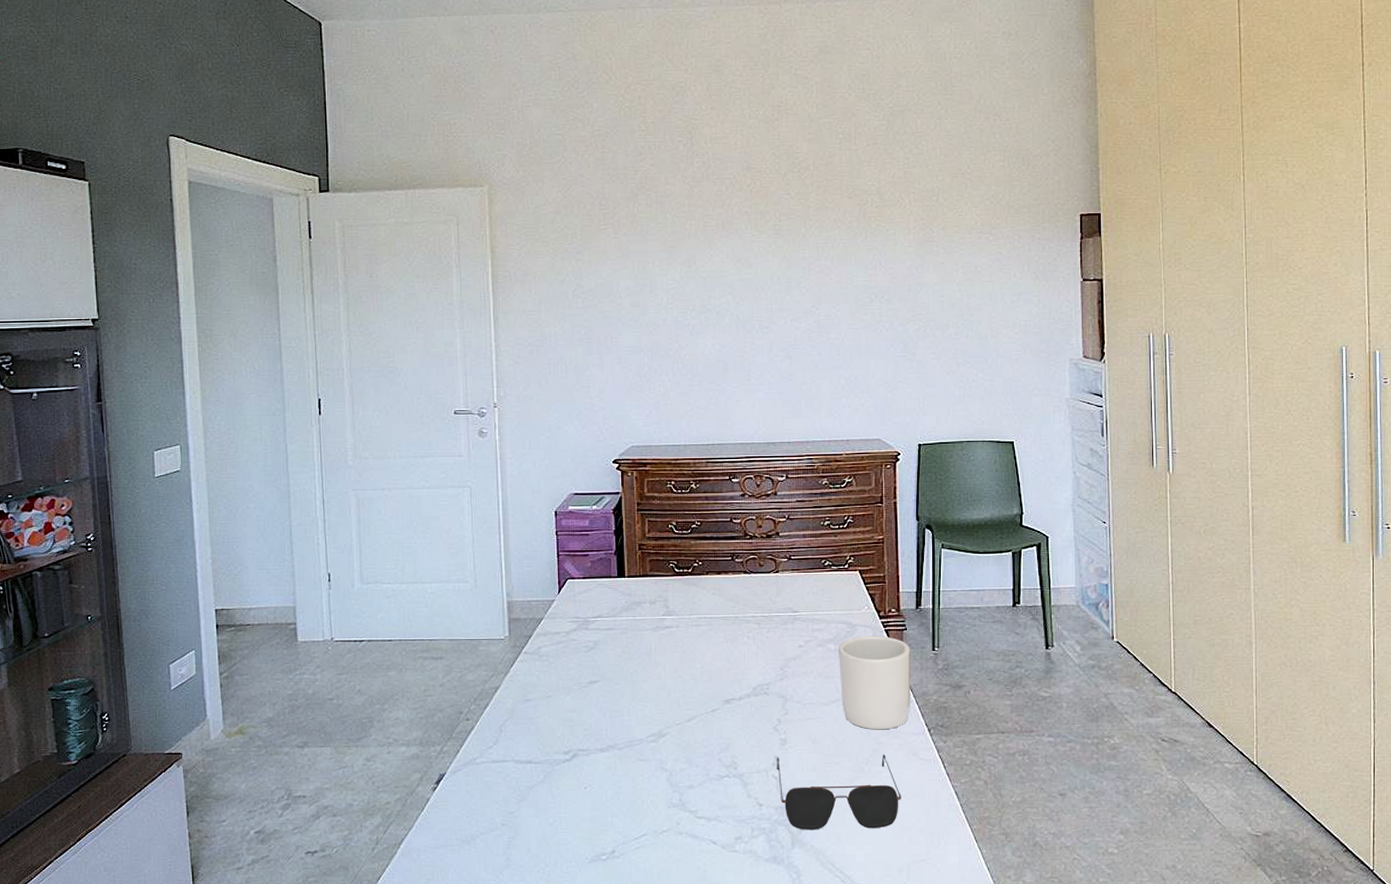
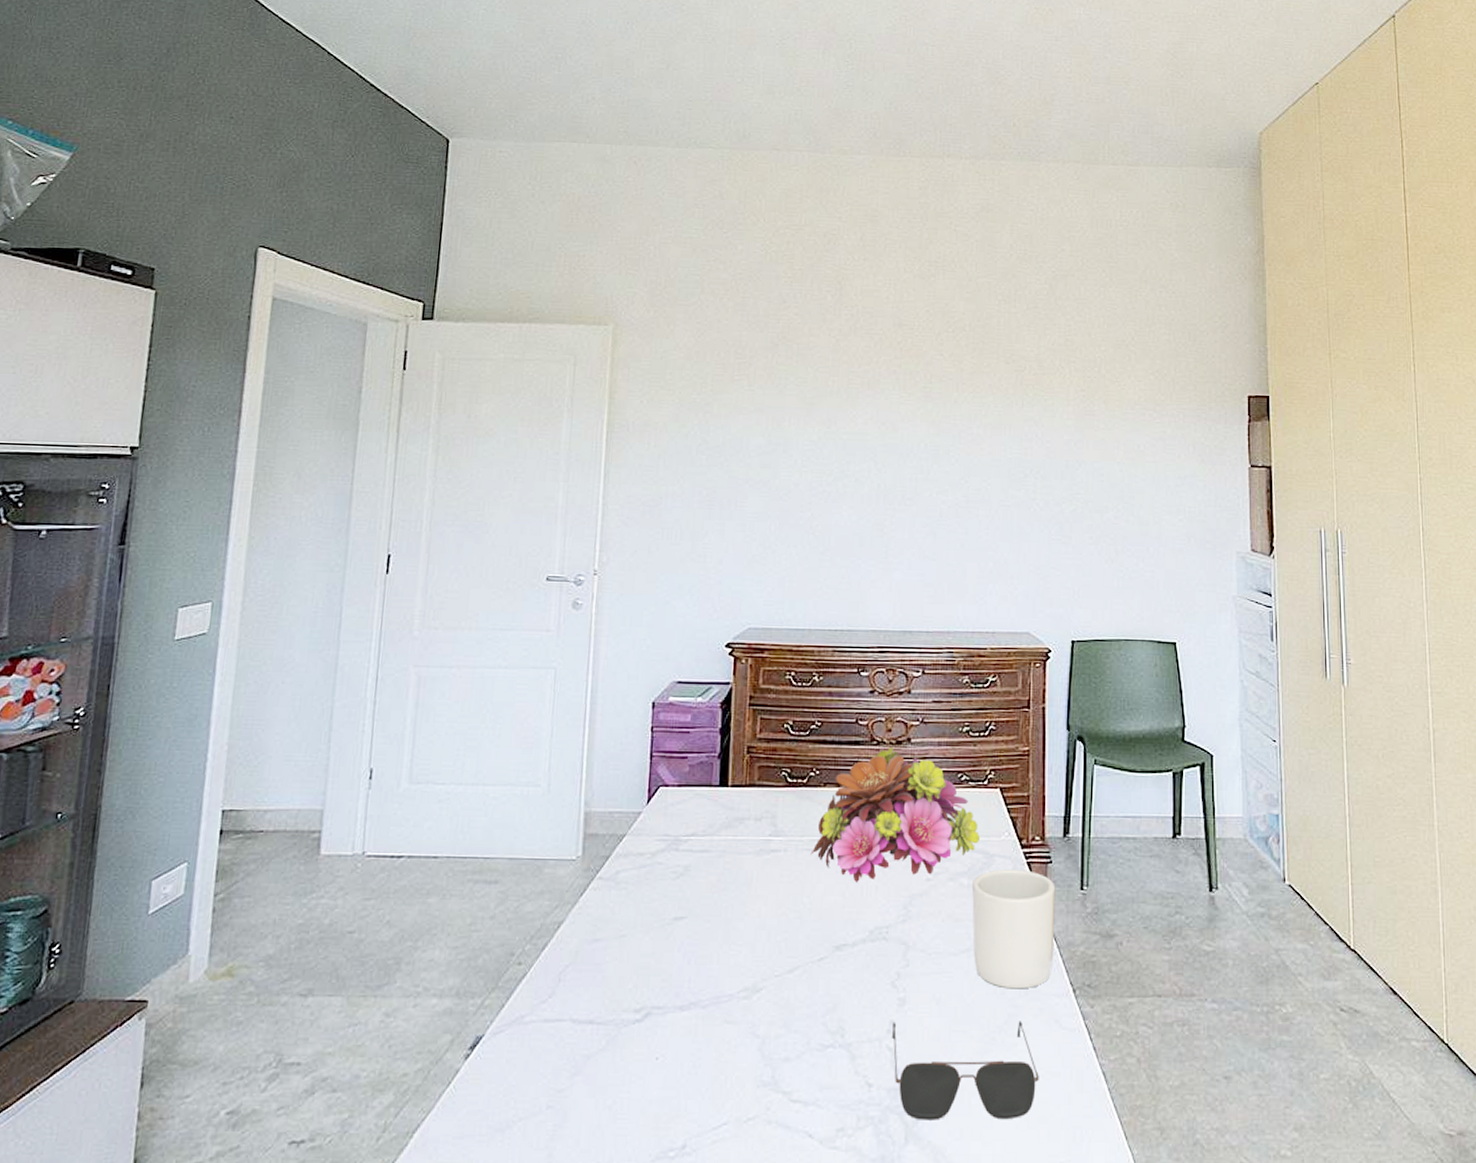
flower bouquet: none [699,539,843,650] -> present [810,746,980,882]

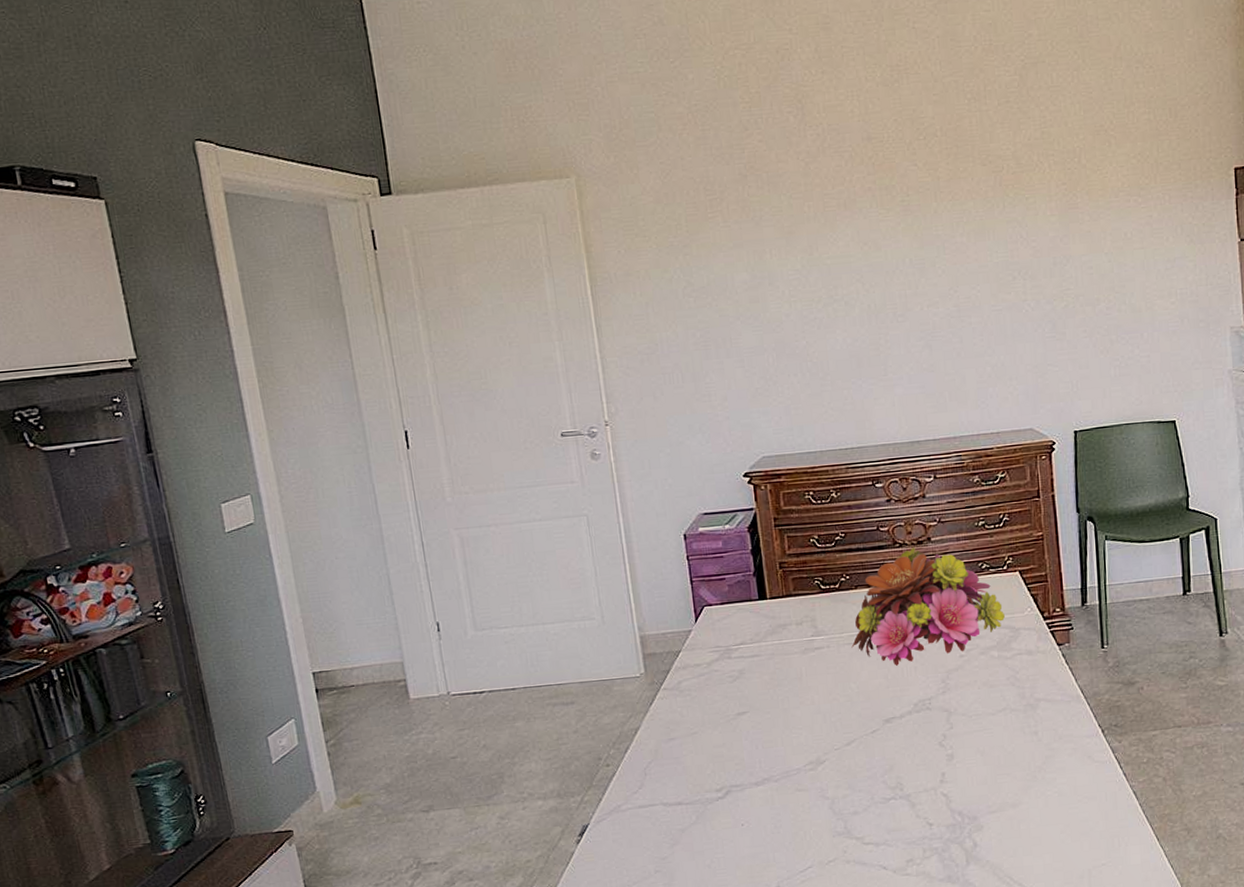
eyeglasses: present [892,1021,1039,1120] -> none [944,760,1078,846]
mug: present [972,869,1056,989] -> none [1002,638,1082,737]

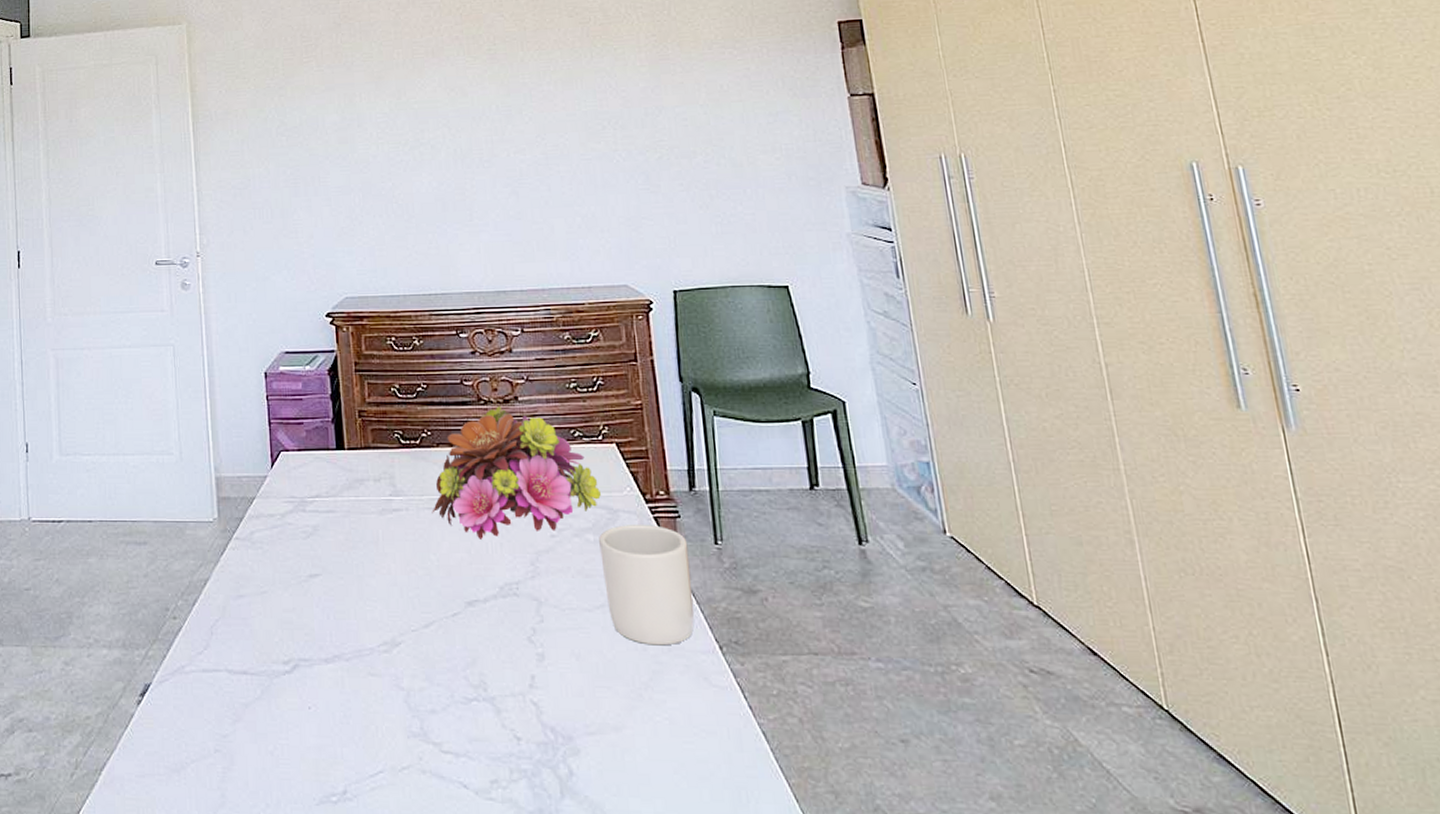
mug: none [1002,638,1082,737] -> present [599,525,694,646]

